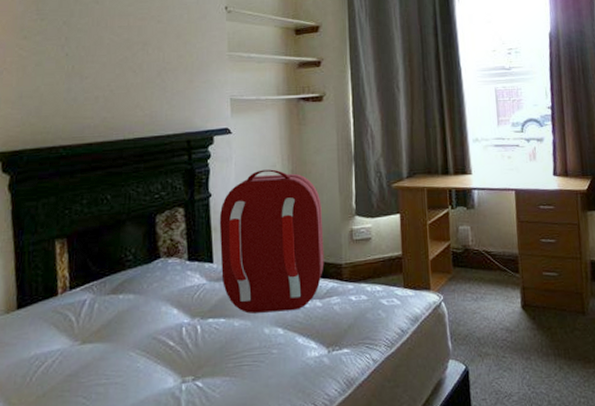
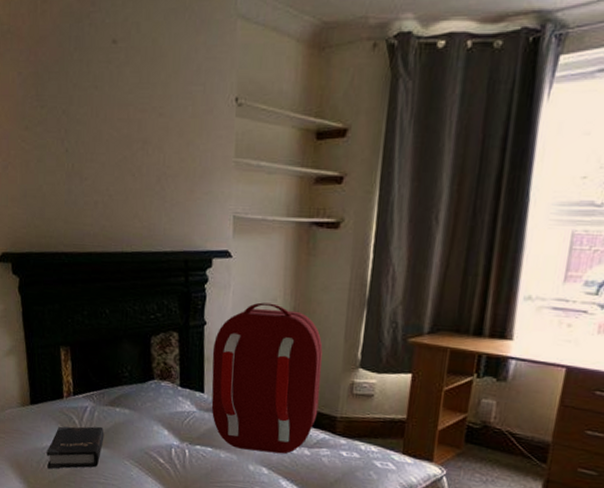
hardback book: none [35,319,106,382] -> present [46,426,105,470]

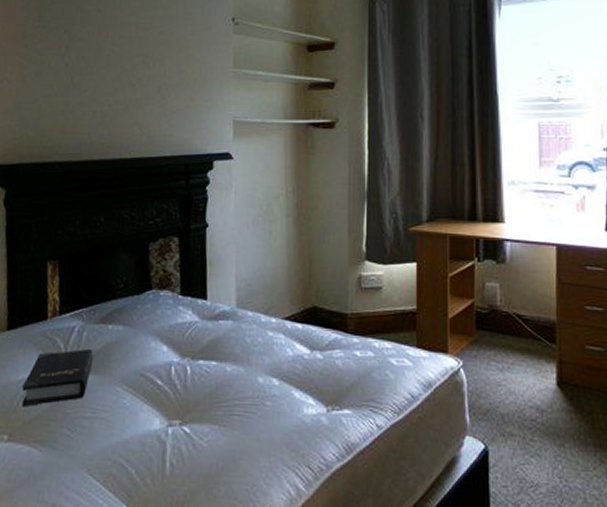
backpack: present [211,302,323,454] -> none [215,201,328,361]

